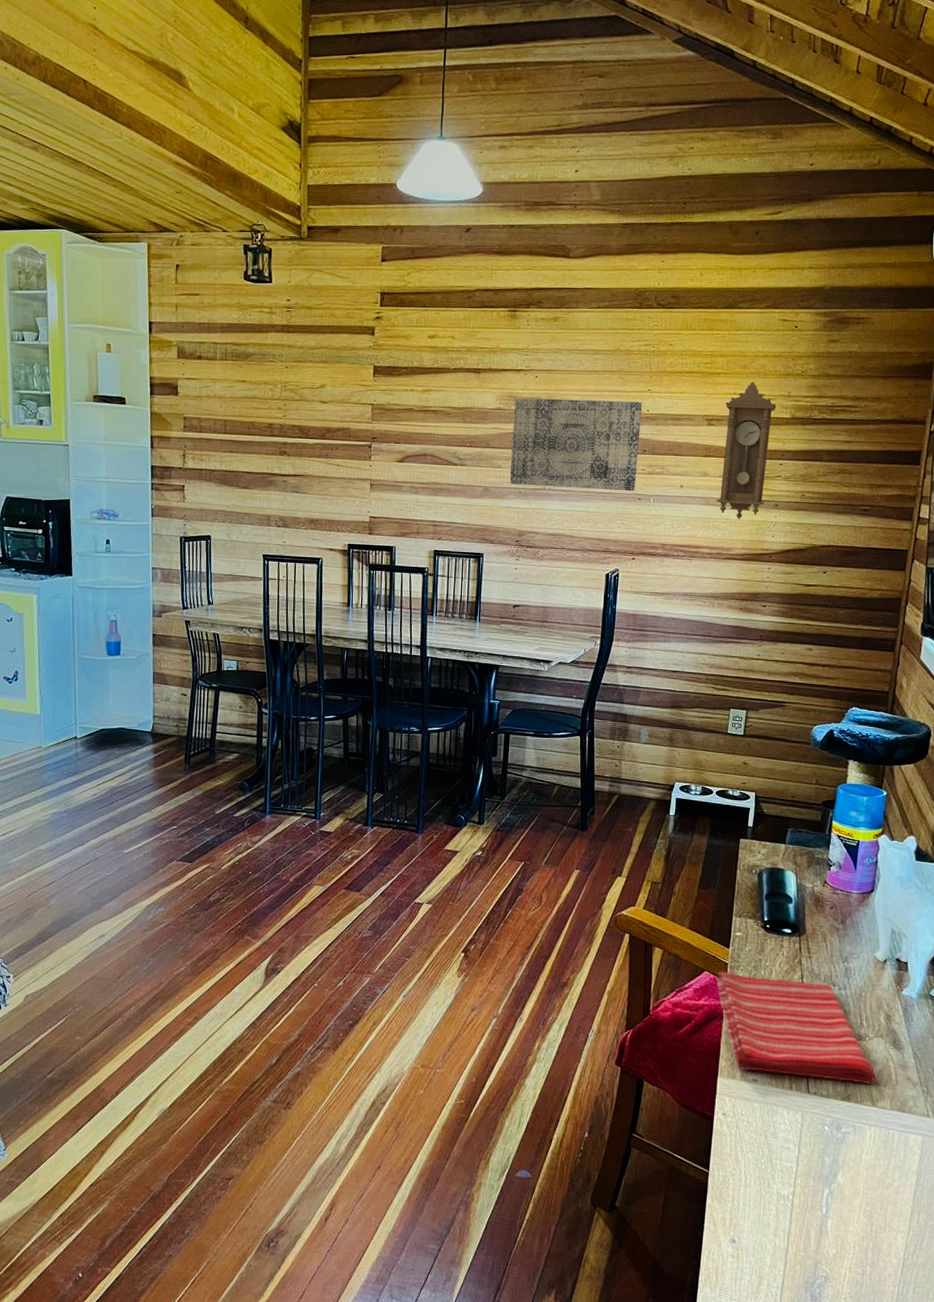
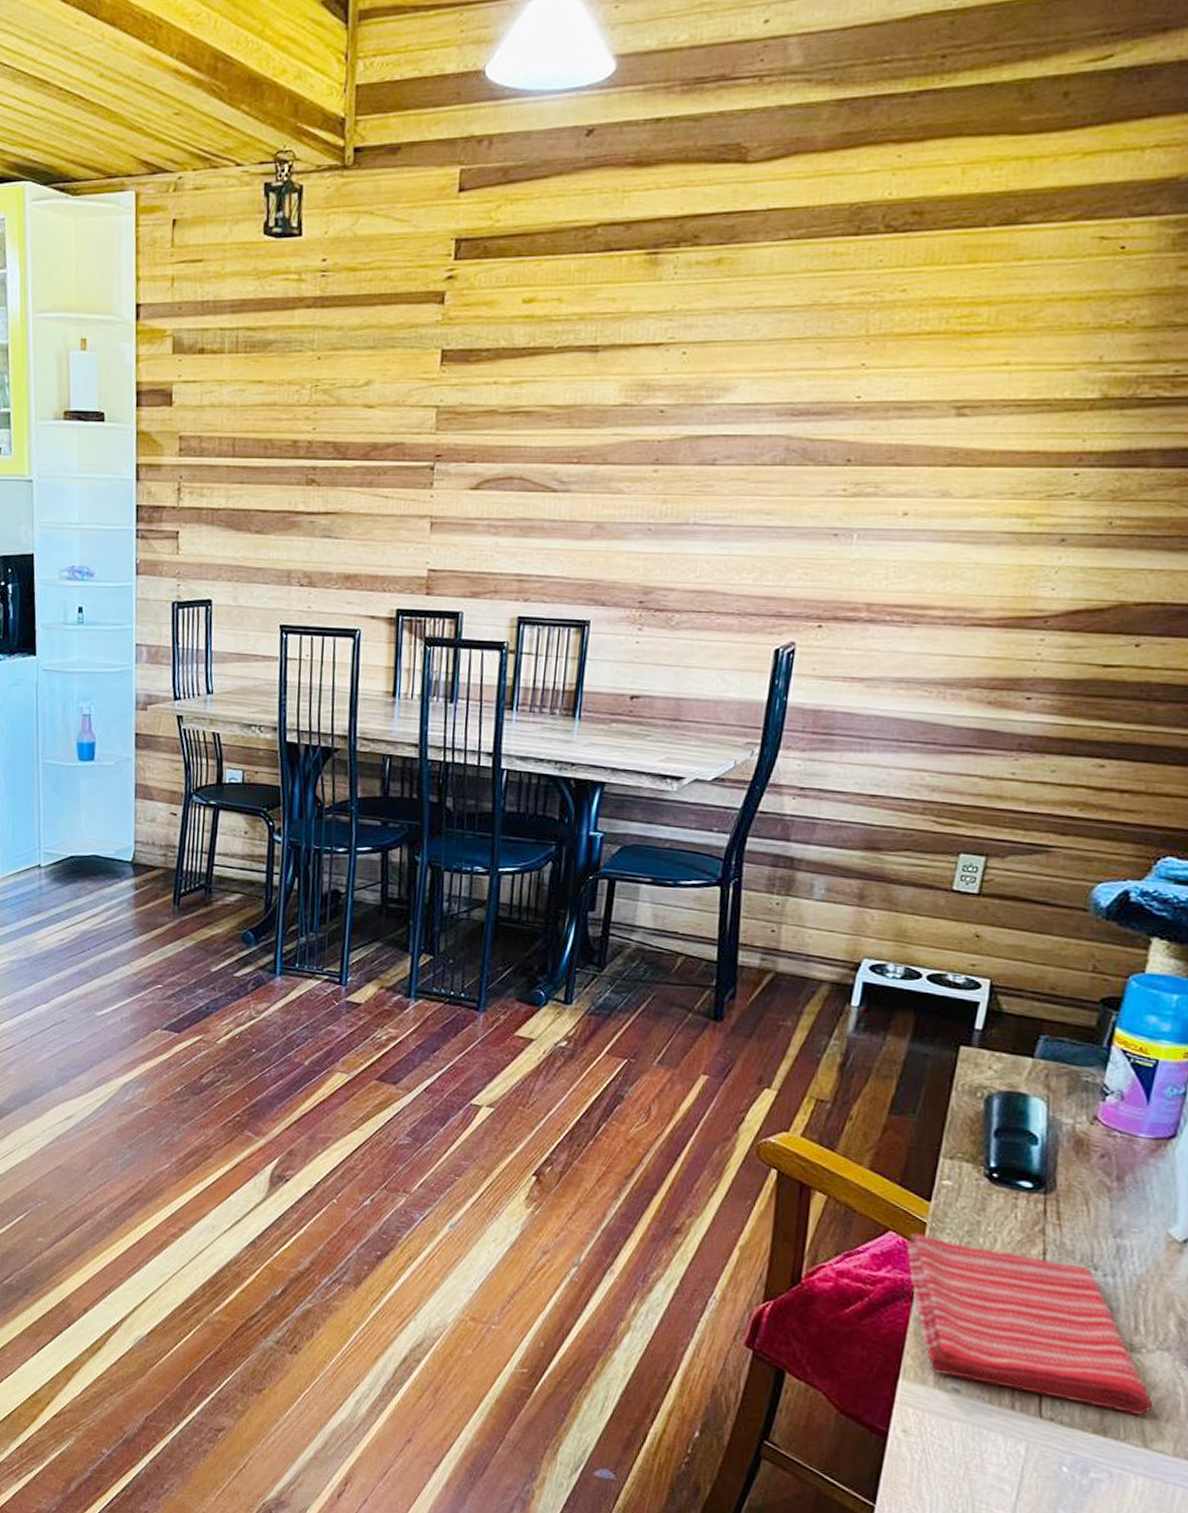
wall art: present [509,398,643,492] -> none [634,384,851,524]
pendulum clock: present [716,381,777,520] -> none [961,342,1077,564]

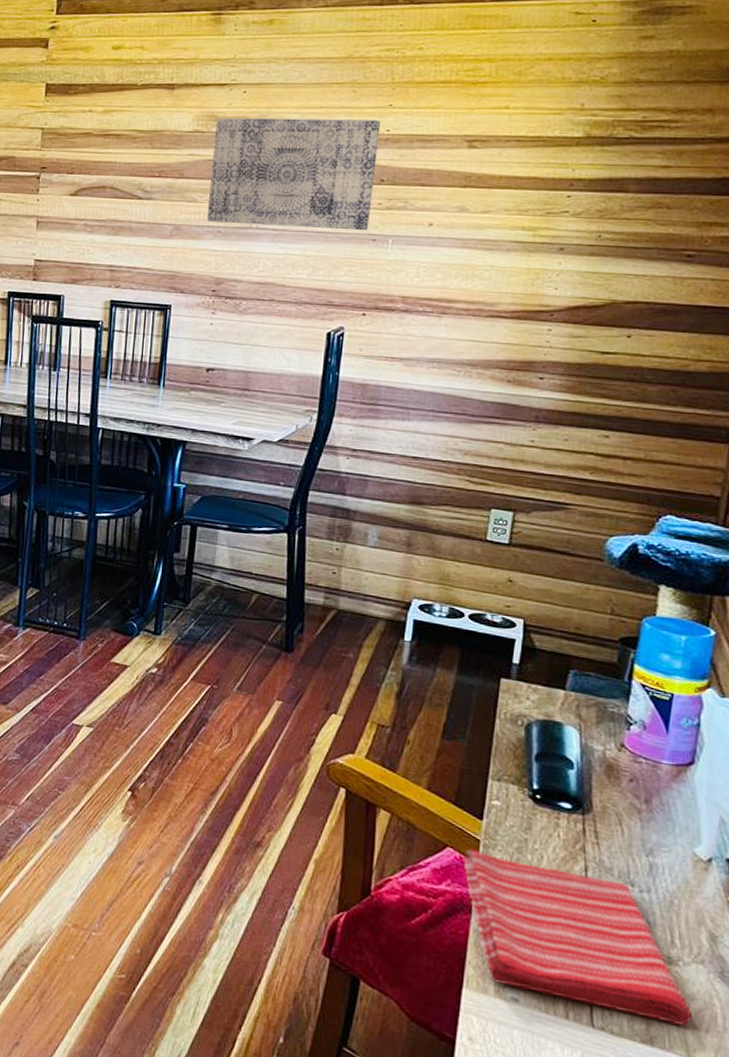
wall art: none [634,384,851,524] -> present [206,118,381,231]

